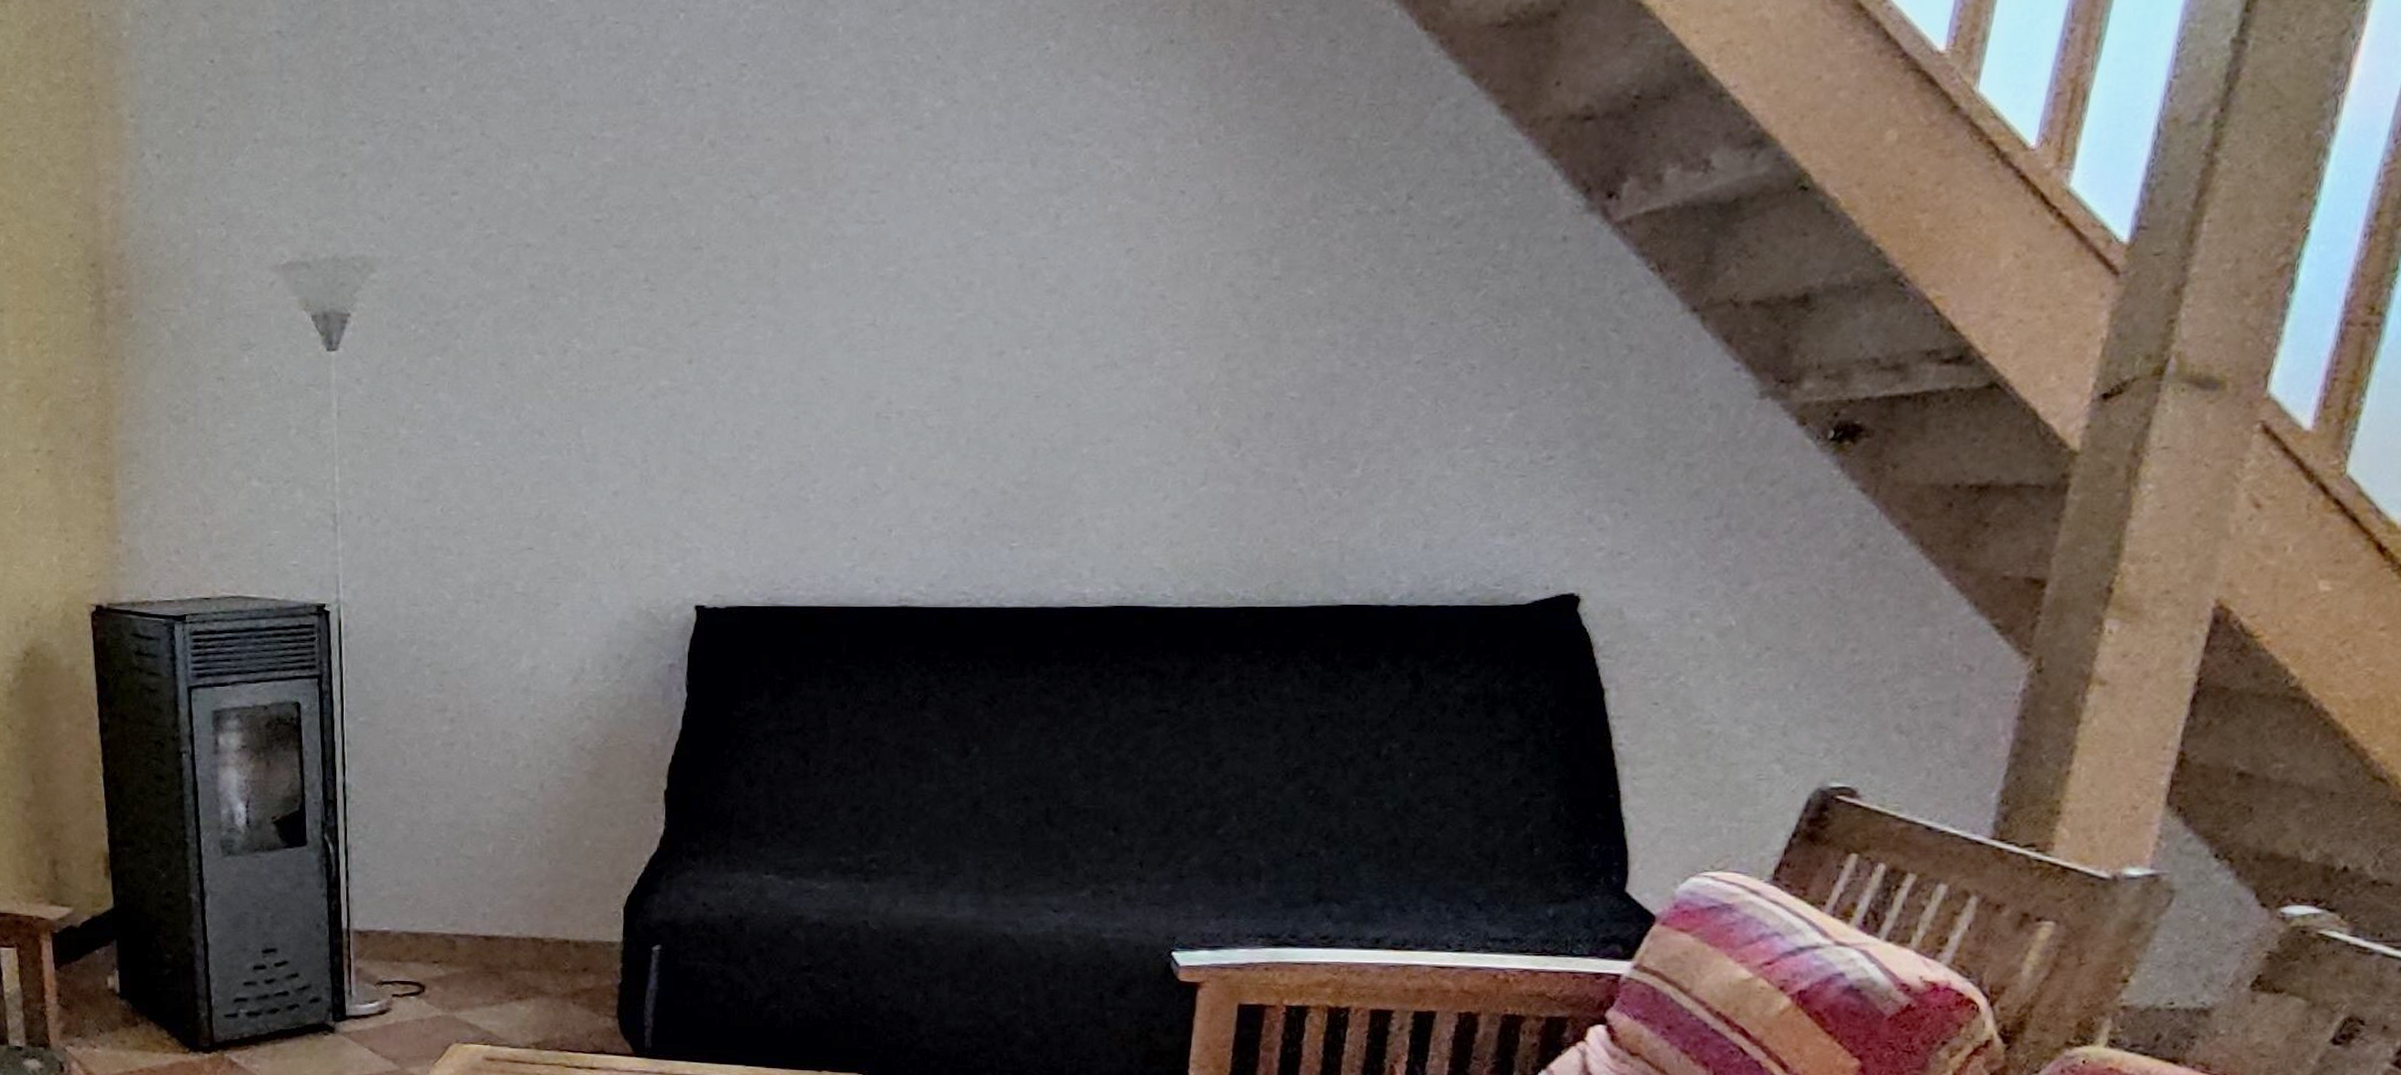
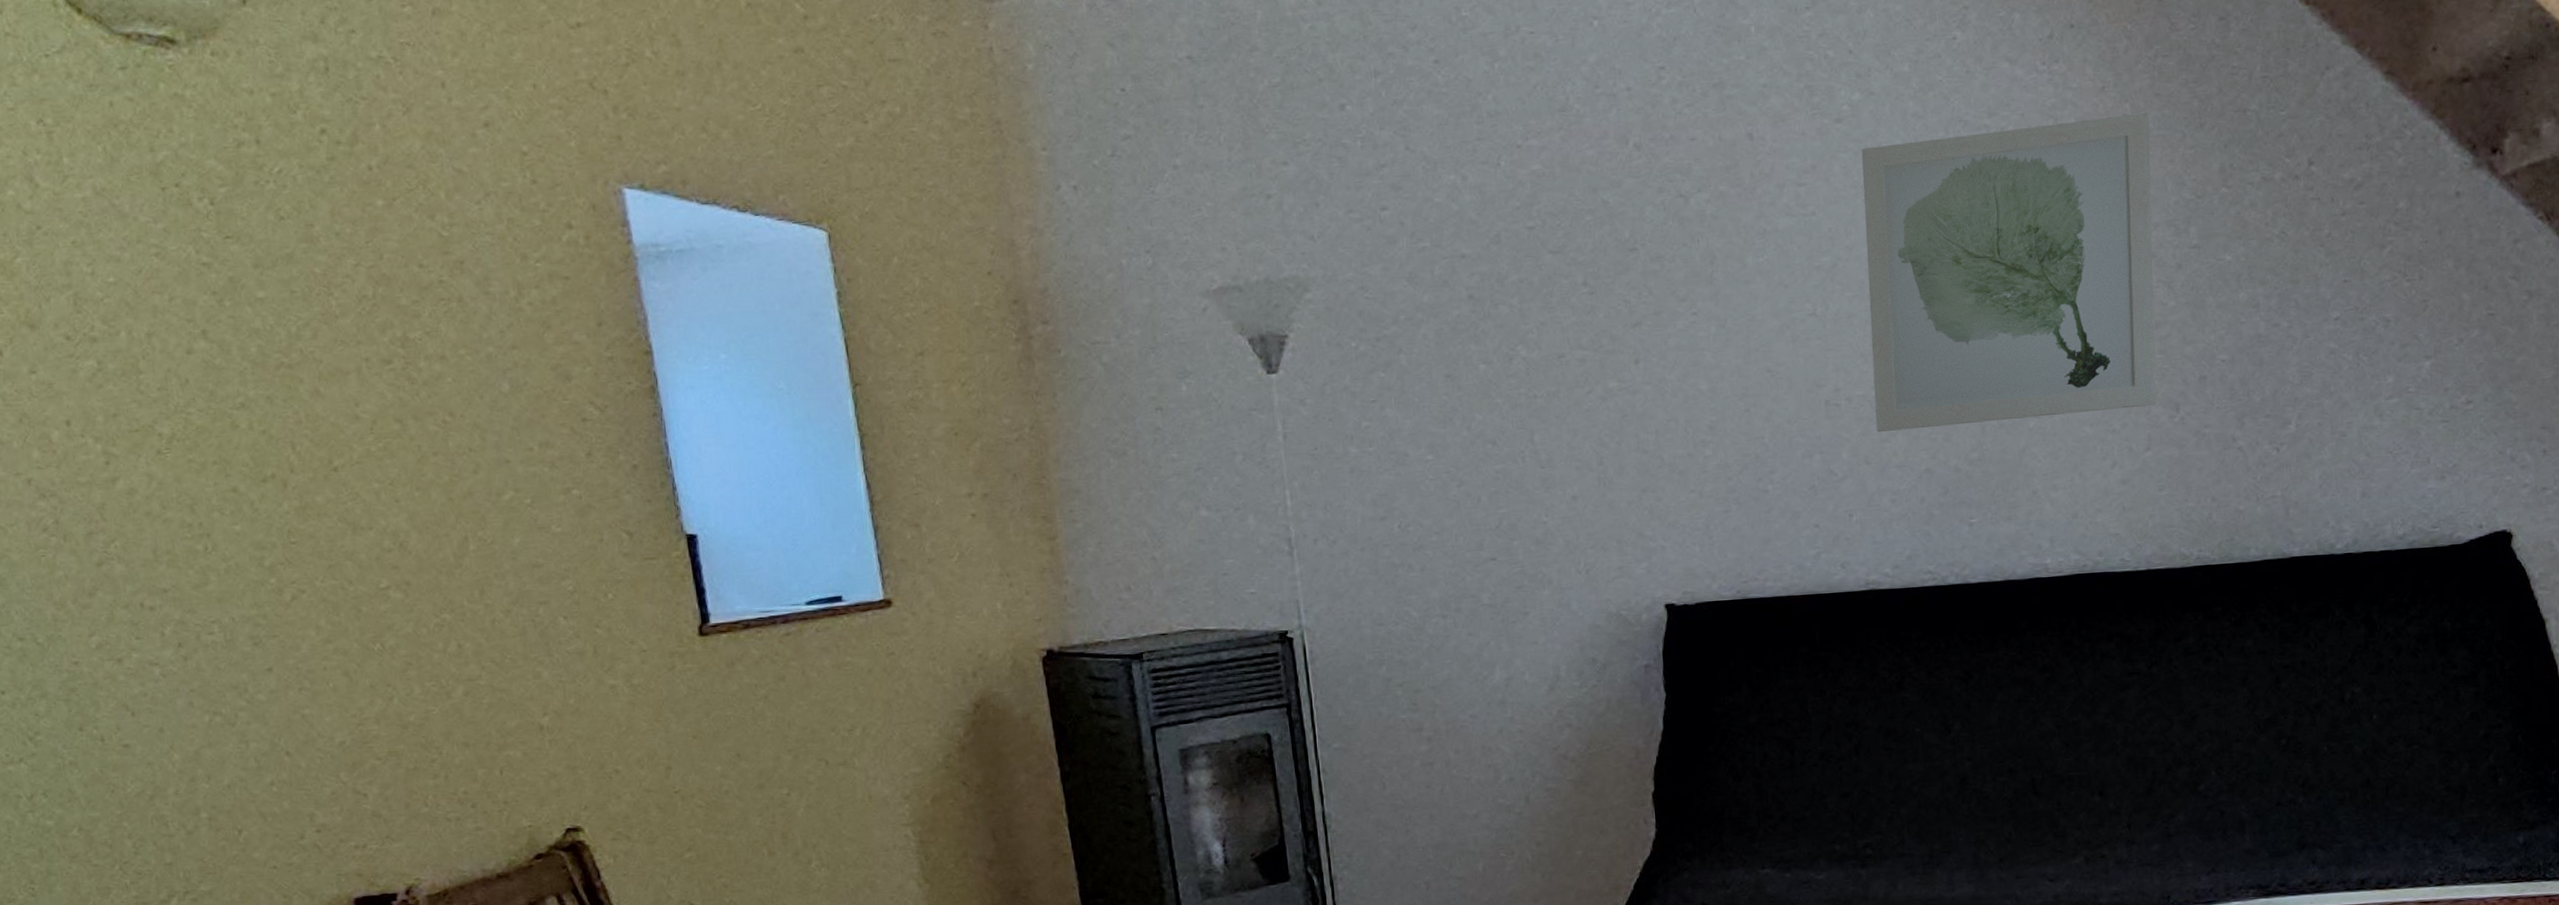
wall art: none [925,136,1243,449] -> present [1862,113,2157,433]

